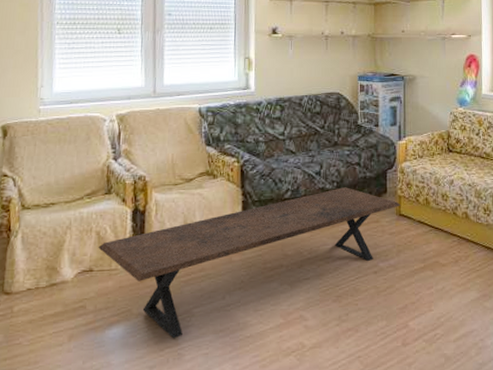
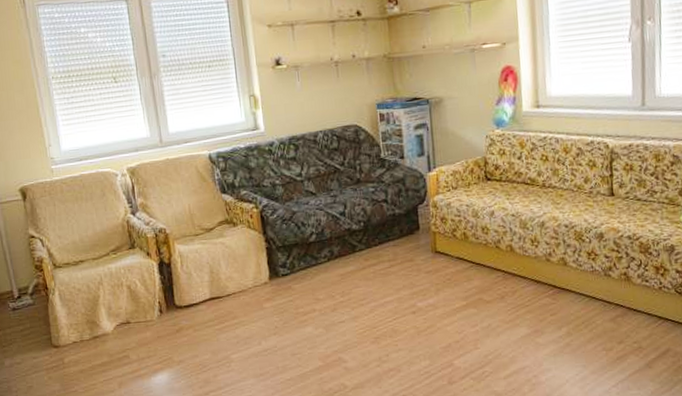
coffee table: present [98,187,401,339] -> none [131,226,436,384]

